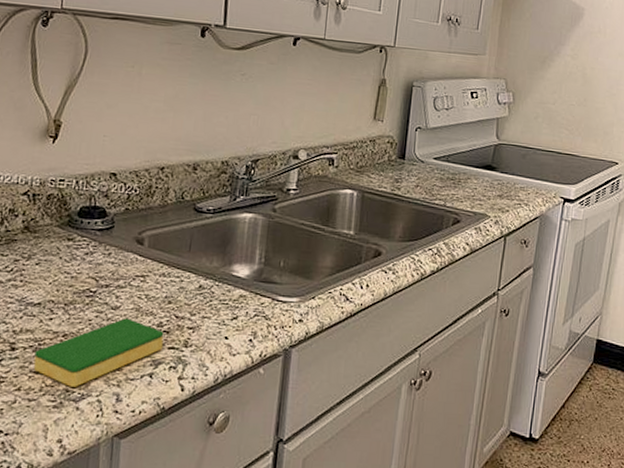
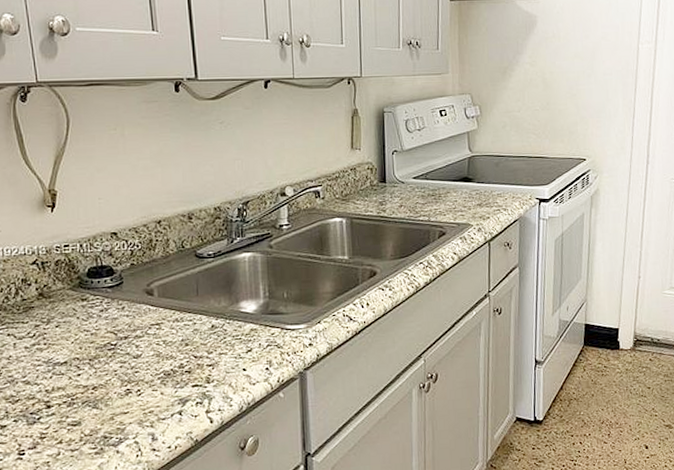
dish sponge: present [33,318,164,387] -> none [69,364,187,434]

